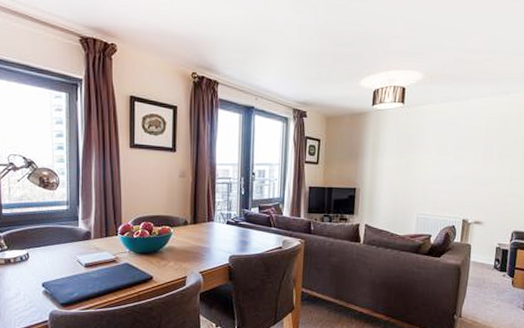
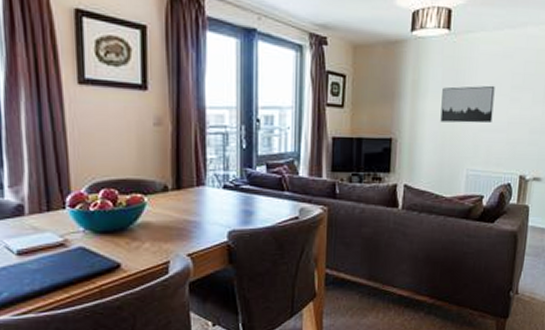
wall art: none [395,146,442,177] -> present [440,85,495,123]

